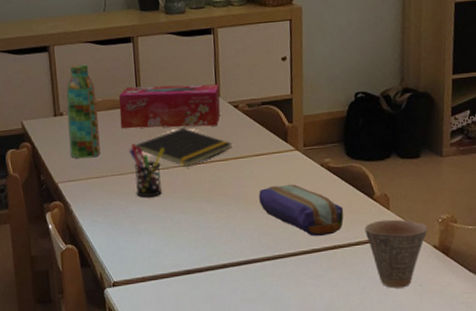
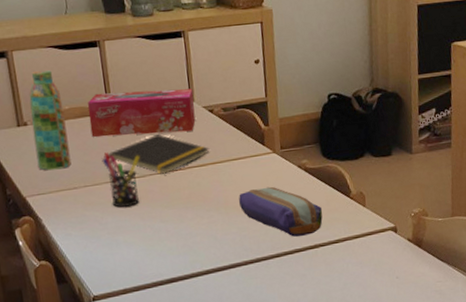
cup: present [364,219,428,289] -> none [343,215,402,282]

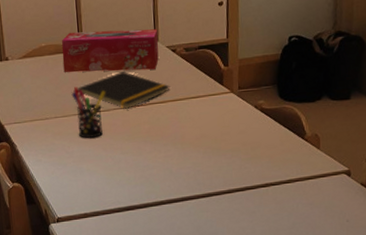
water bottle: present [29,70,72,171] -> none [11,10,45,102]
pencil case: present [239,186,323,237] -> none [195,125,276,175]

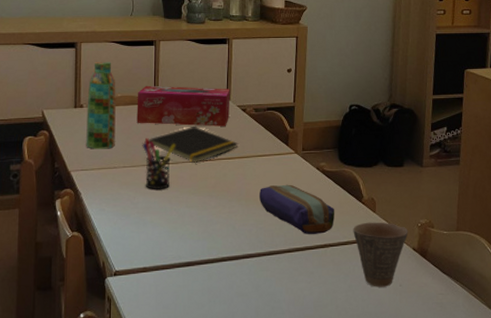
water bottle: none [11,10,45,102] -> present [86,62,116,149]
pencil case: none [195,125,276,175] -> present [260,184,335,234]
cup: none [295,158,356,224] -> present [353,222,409,287]

